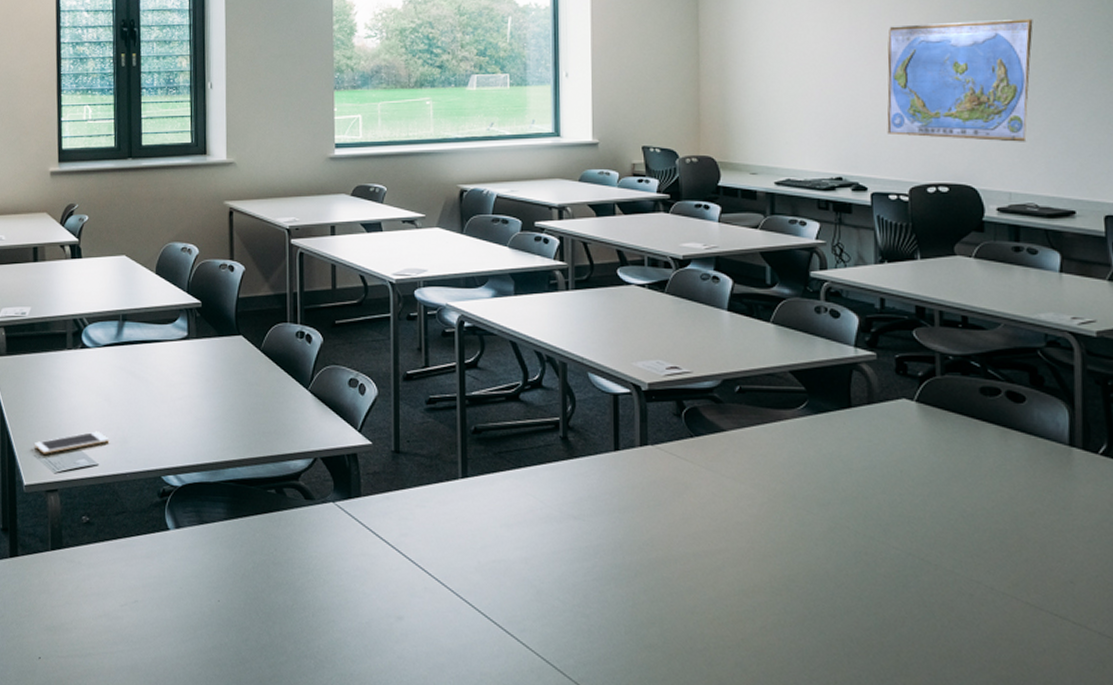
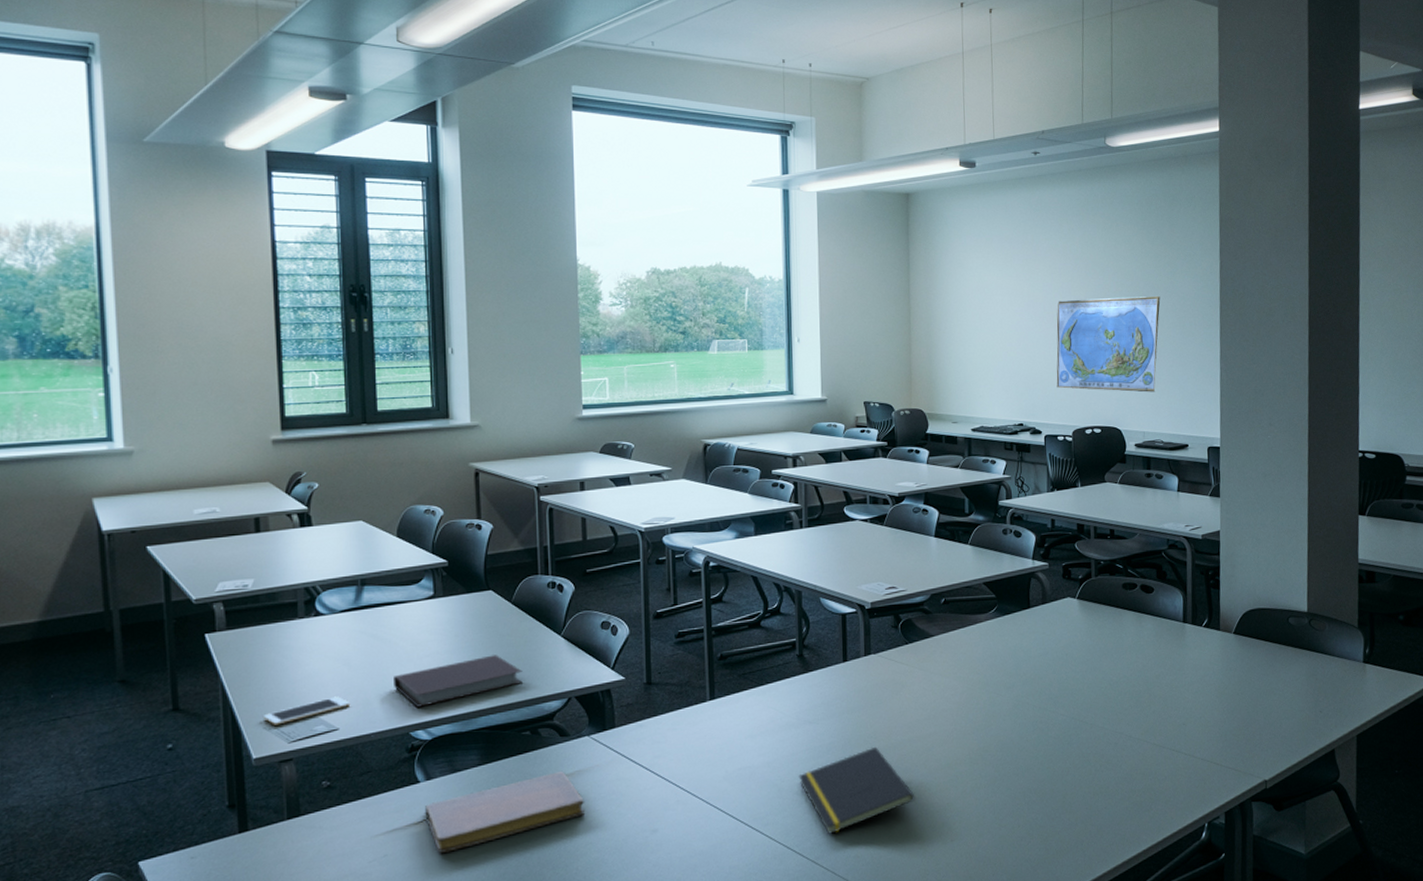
notebook: none [149,404,269,451] -> present [394,655,523,707]
notebook: none [173,536,329,608] -> present [425,770,586,853]
notepad: none [560,556,701,654] -> present [799,746,915,834]

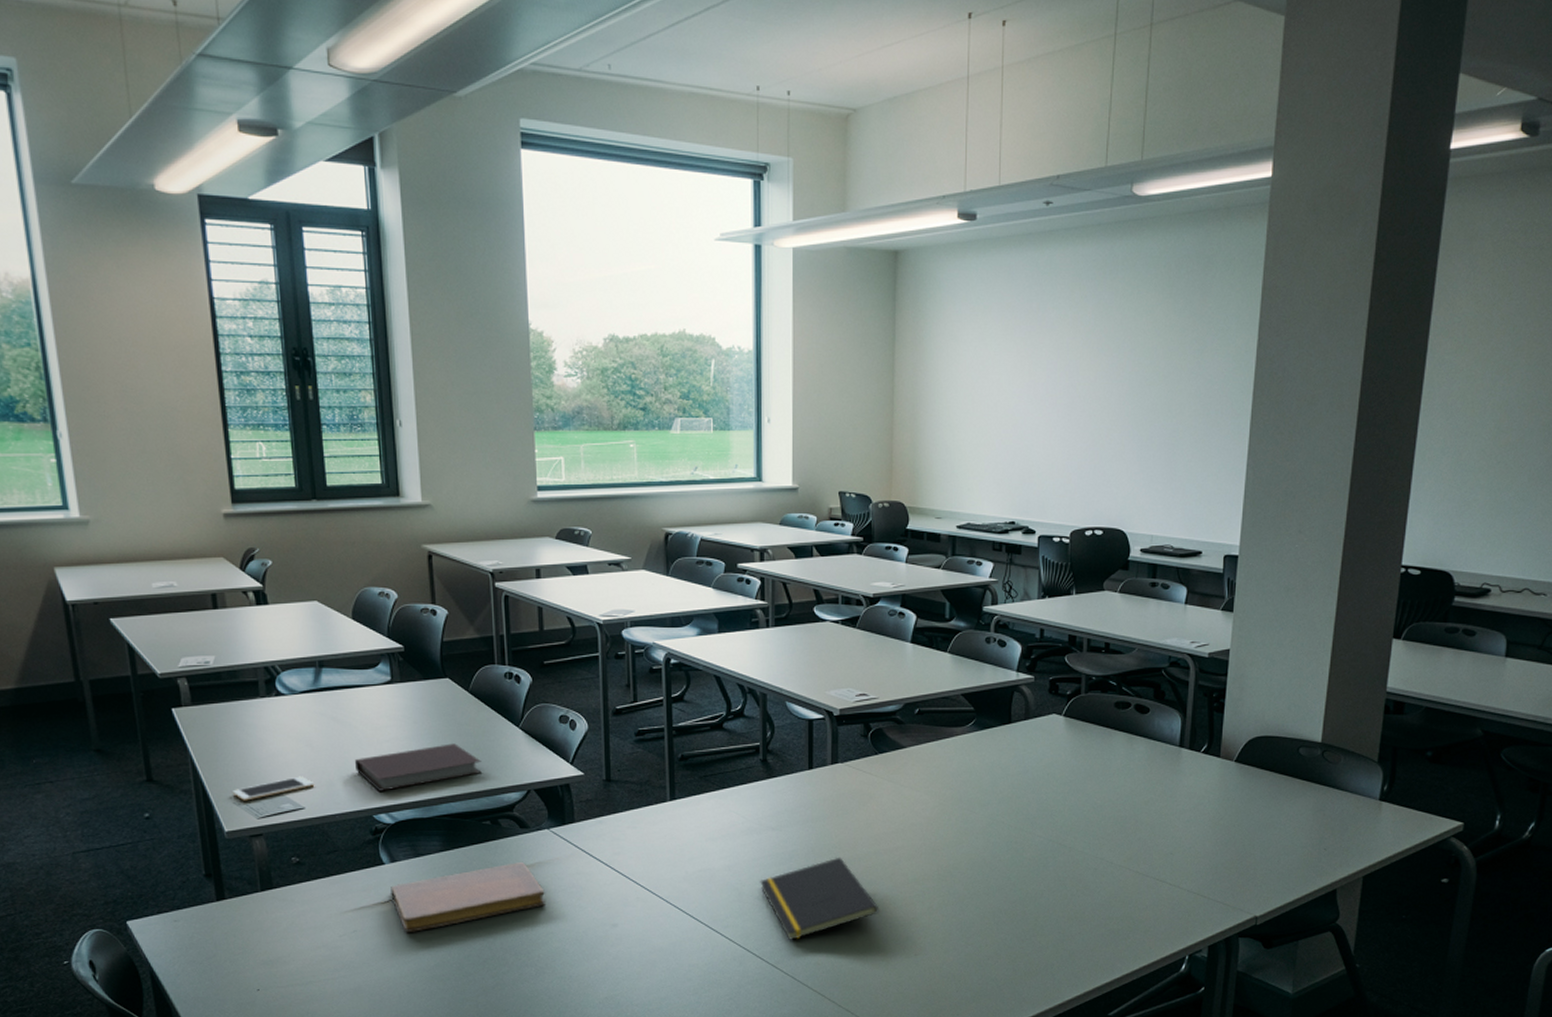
world map: present [1056,296,1161,392] -> none [1055,379,1183,491]

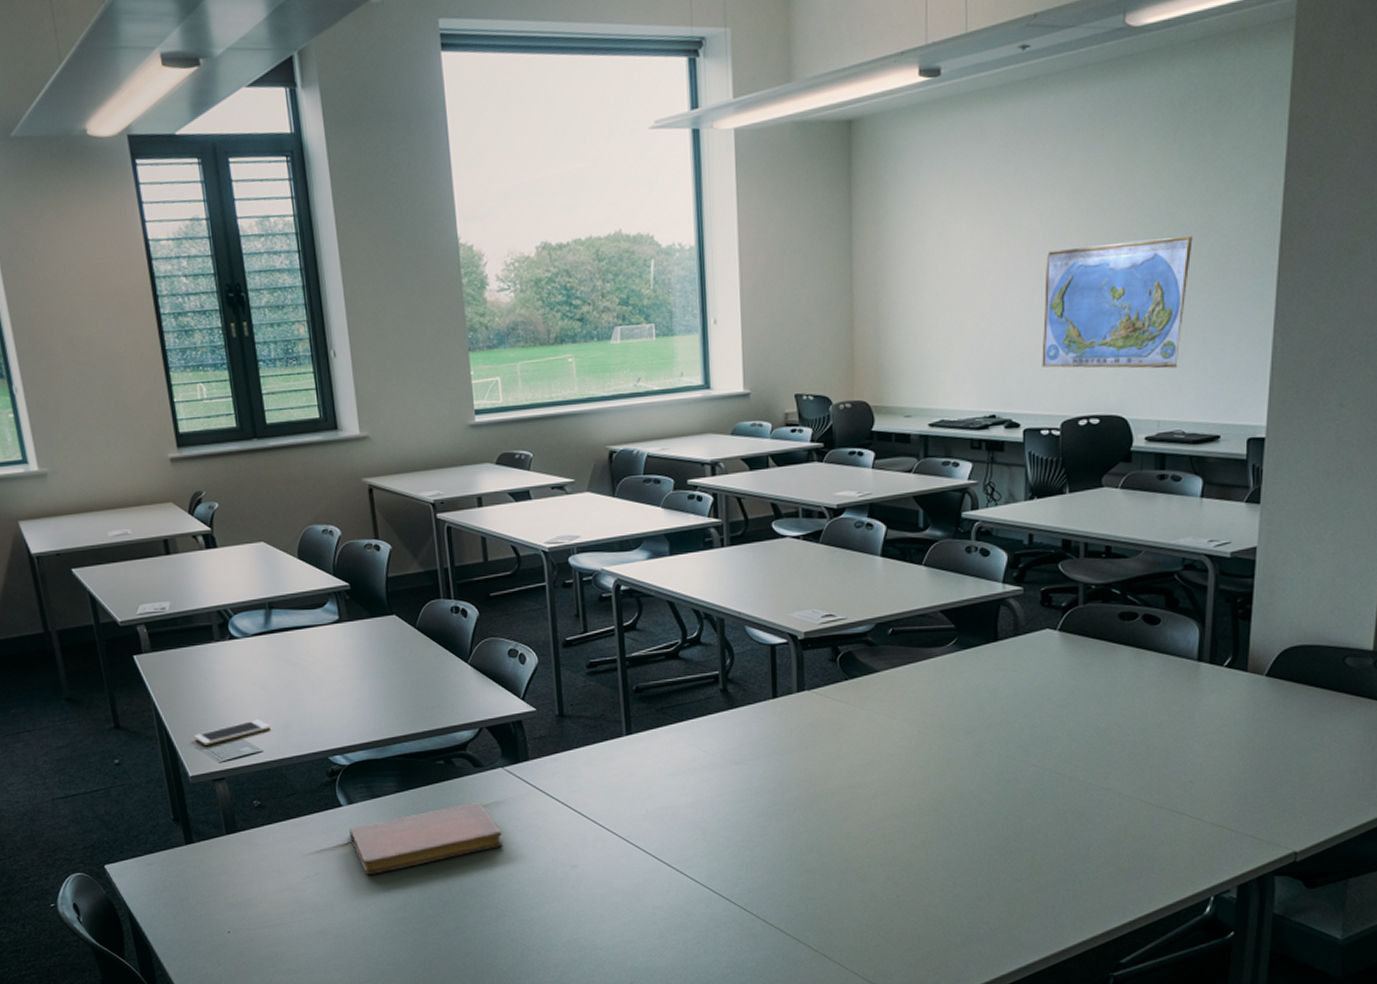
notebook: present [355,743,482,791] -> none [308,682,433,733]
notepad: present [760,857,879,940] -> none [724,791,856,881]
world map: none [1055,379,1183,491] -> present [1042,236,1193,369]

